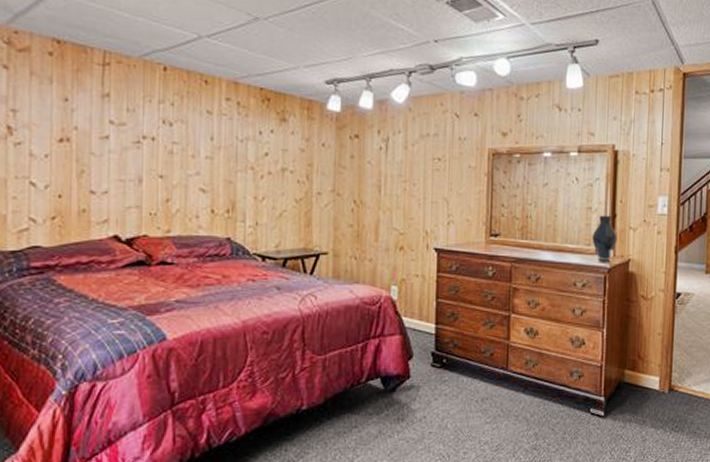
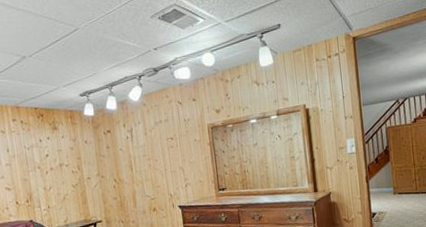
vase: present [592,215,617,263] -> none [297,160,318,198]

